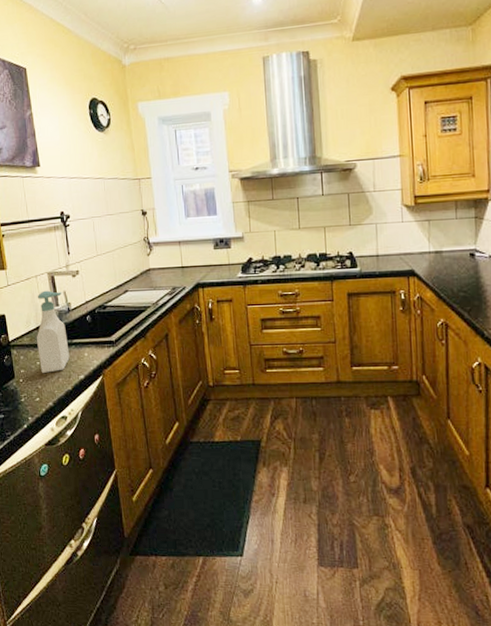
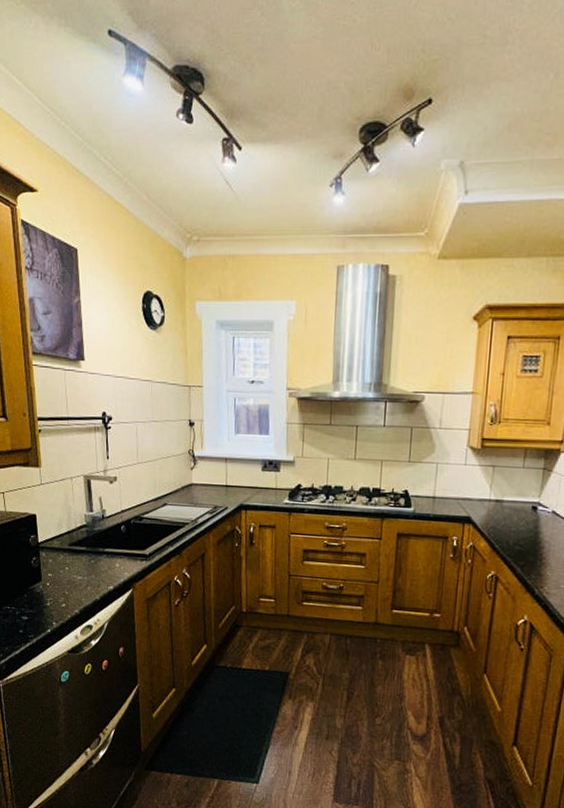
soap bottle: present [37,290,70,373] -> none [67,494,100,580]

